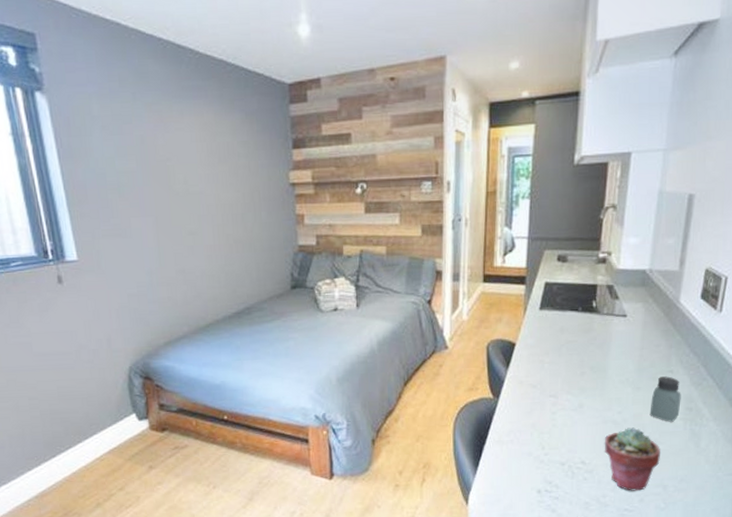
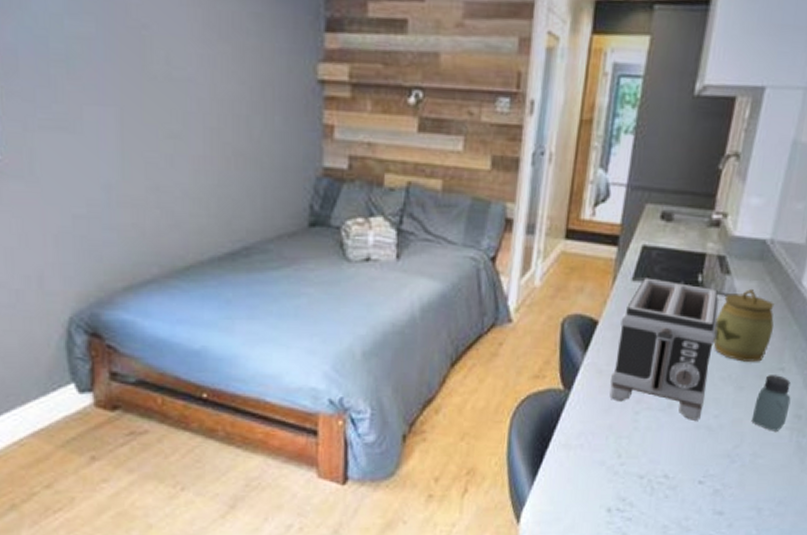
toaster: none [530,307,612,417] -> present [609,278,720,420]
potted succulent: present [604,427,660,491] -> none [692,436,759,514]
jar: none [611,310,659,368] -> present [713,289,775,362]

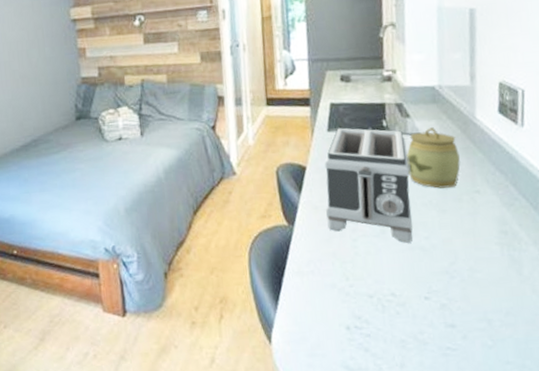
saltshaker: present [751,375,791,431] -> none [460,197,494,247]

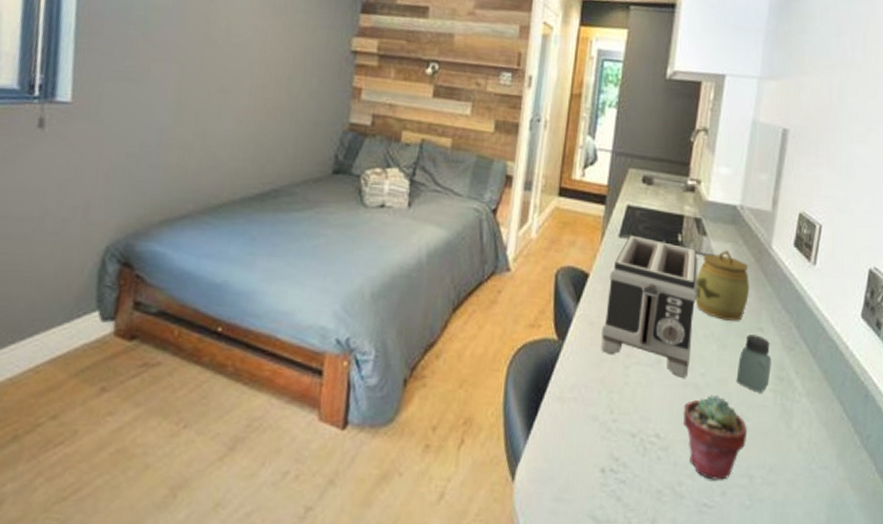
potted succulent: none [414,254,480,327] -> present [682,395,747,480]
saltshaker: none [460,197,494,247] -> present [736,335,772,393]

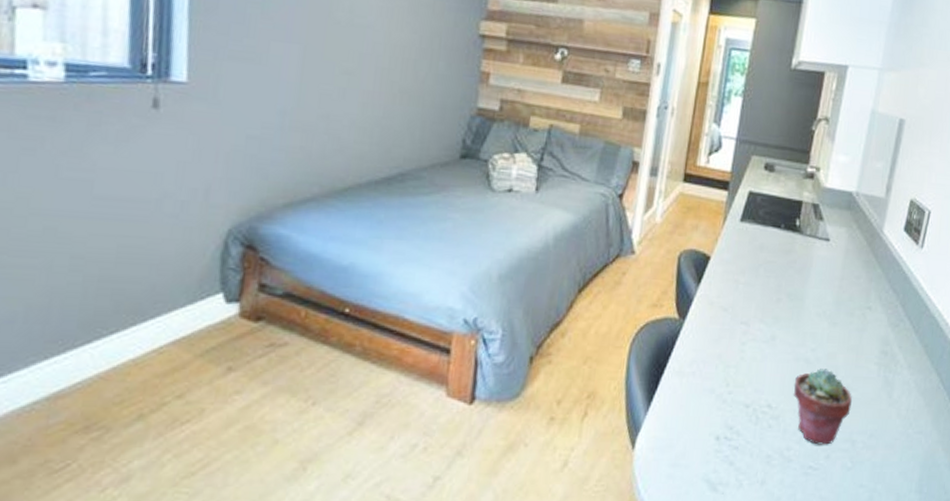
toaster: present [601,235,699,378] -> none [719,220,815,353]
jar: present [695,251,749,321] -> none [810,235,861,300]
saltshaker: present [736,335,772,393] -> none [844,313,878,366]

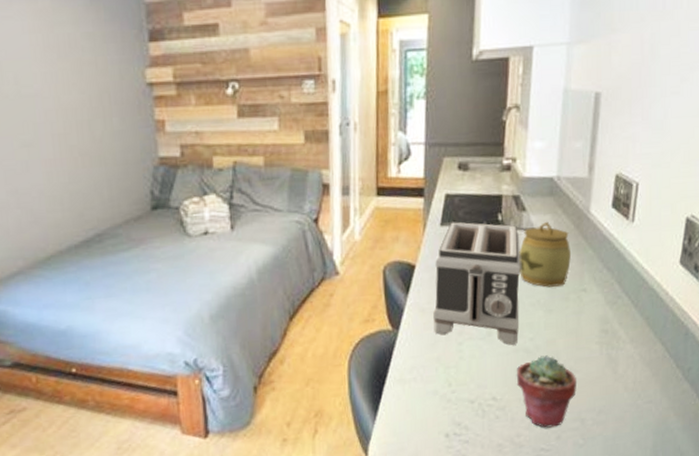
toaster: none [719,220,815,353] -> present [433,222,521,345]
jar: none [810,235,861,300] -> present [519,222,571,287]

